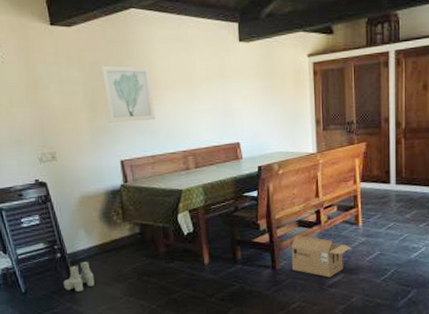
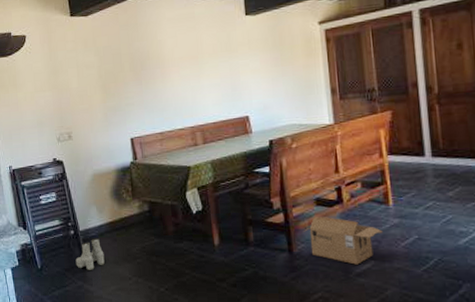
wall art: present [101,65,155,123] -> none [114,46,164,102]

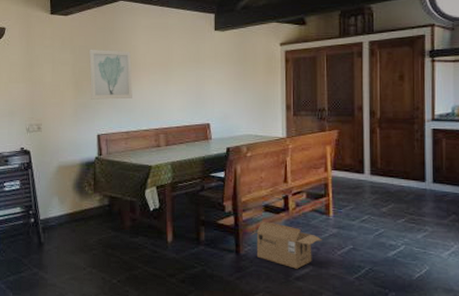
boots: present [75,239,105,270] -> none [33,228,62,258]
wall art: none [114,46,164,102] -> present [89,49,132,100]

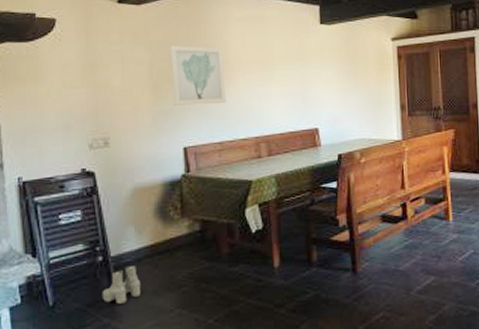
boots: none [33,228,62,258] -> present [102,265,141,304]
cardboard box: present [249,221,322,269] -> none [366,233,443,282]

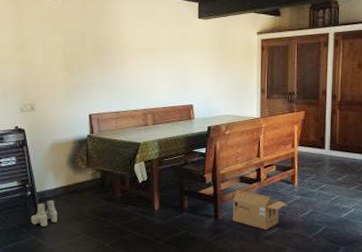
wall art: present [170,45,226,106] -> none [80,33,122,82]
cardboard box: none [366,233,443,282] -> present [226,190,288,230]

